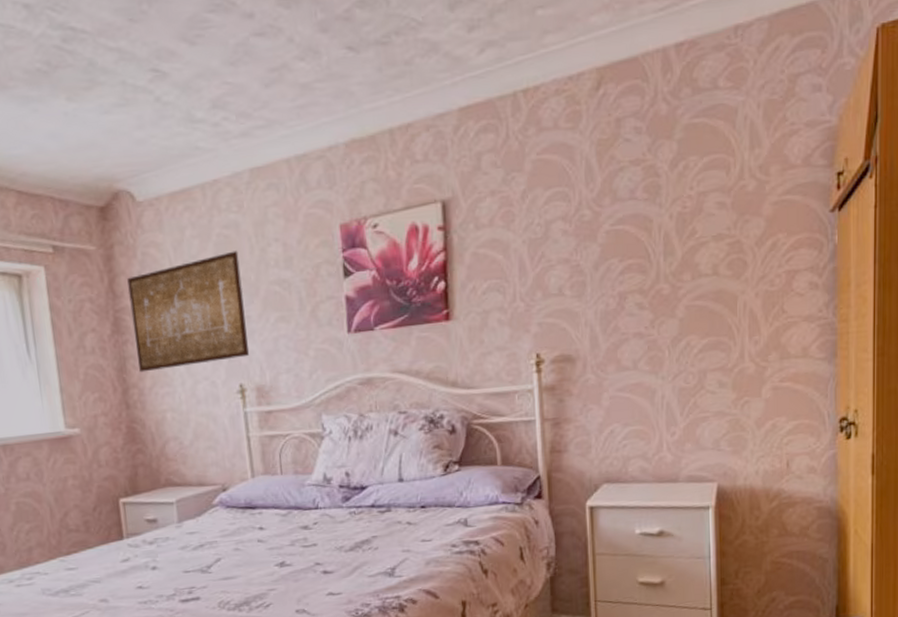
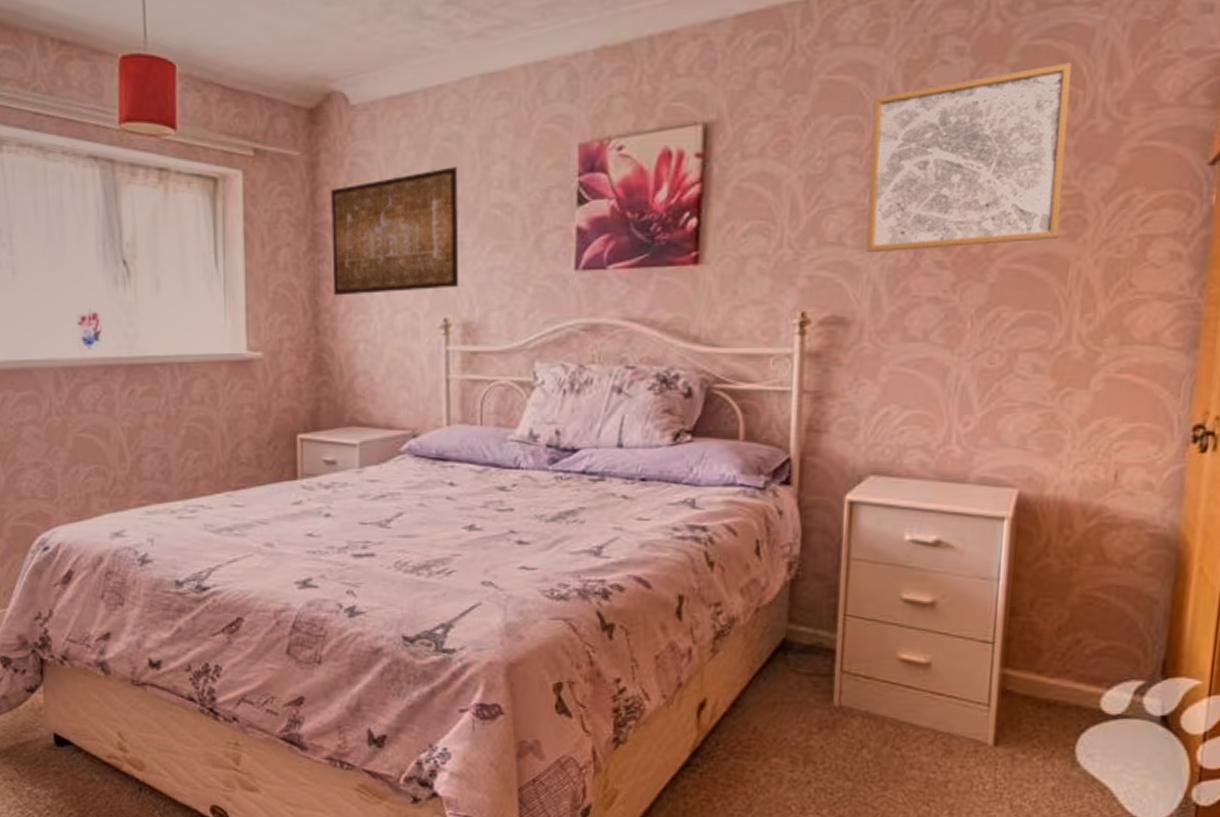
wall art: none [575,135,727,301] -> present [866,62,1073,253]

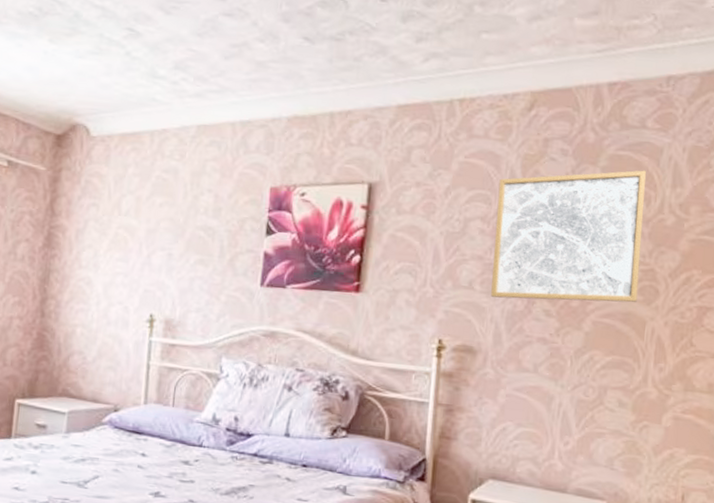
wall art: present [331,167,459,296] -> none [61,193,173,290]

